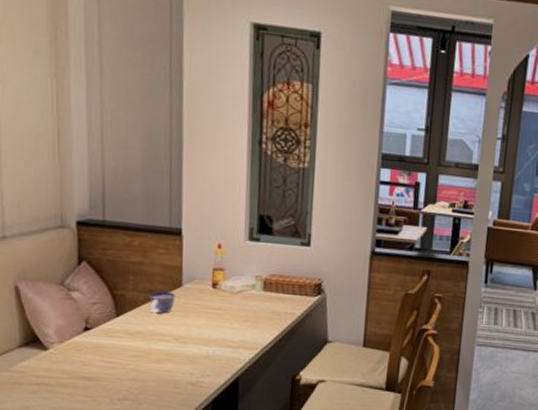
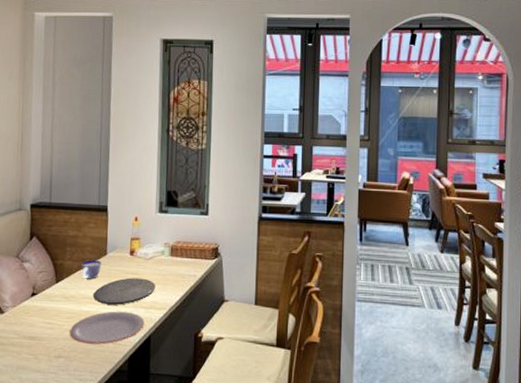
plate: none [137,350,231,386] -> present [70,311,144,345]
plate: none [165,313,244,344] -> present [93,277,155,305]

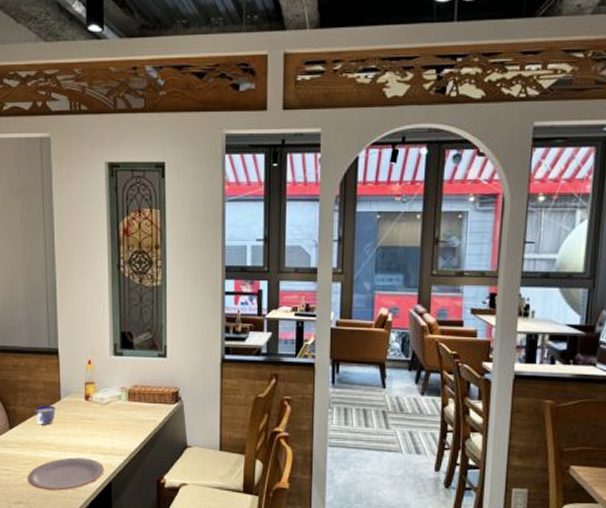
plate: present [93,277,155,305] -> none [49,423,114,451]

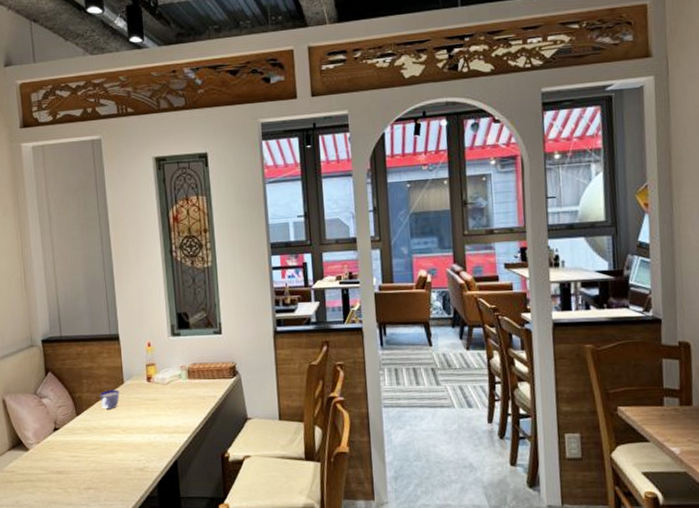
plate: present [28,457,104,491] -> none [96,438,169,473]

